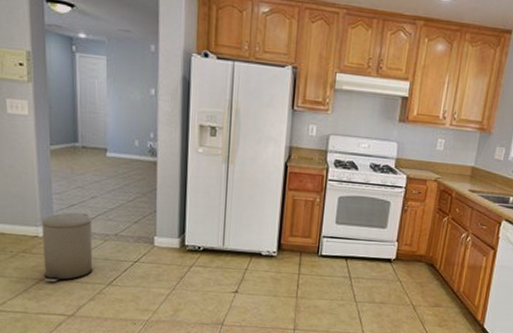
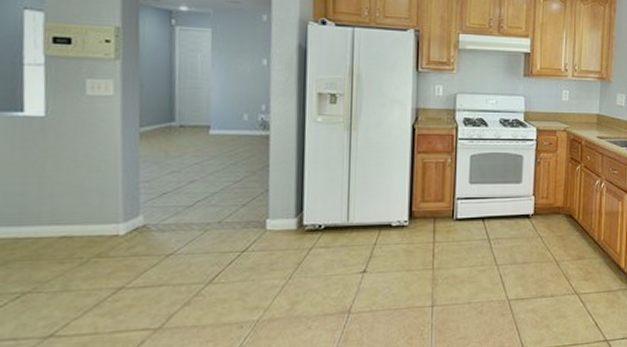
pedal bin: present [42,212,93,283] -> none [123,201,190,290]

